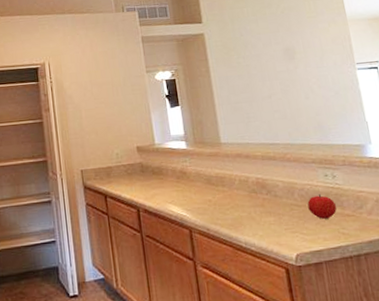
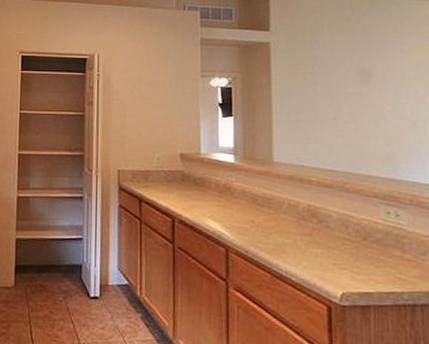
fruit: present [307,194,337,219] -> none [362,232,397,260]

